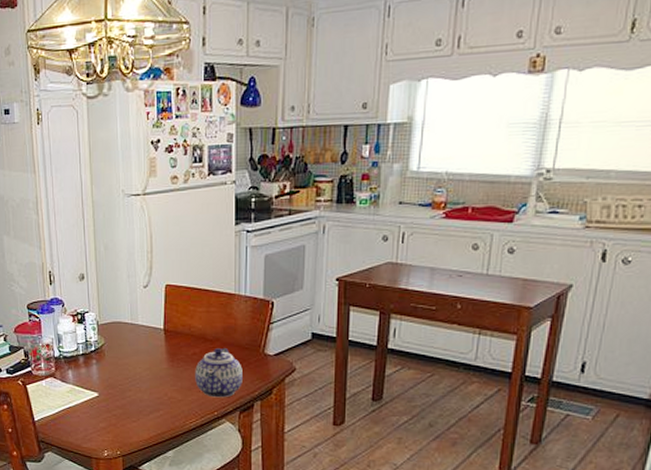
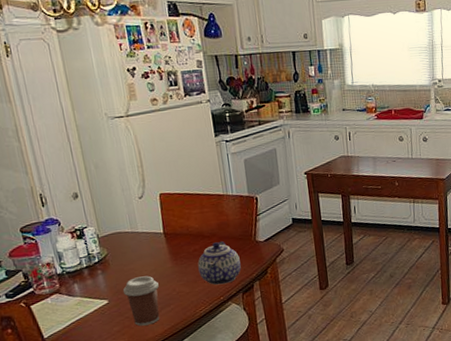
coffee cup: none [114,373,151,428] -> present [122,276,160,326]

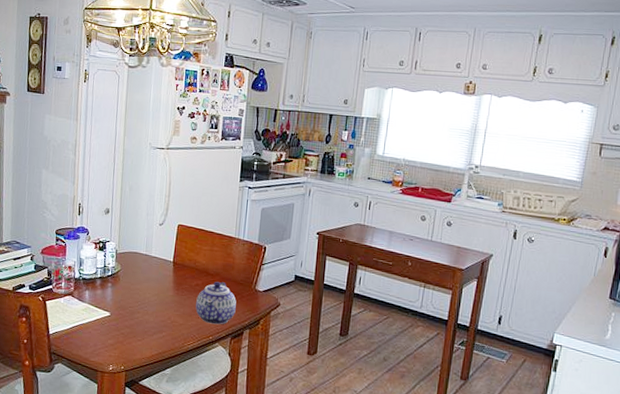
coffee cup: present [122,276,160,326] -> none [124,297,157,346]

